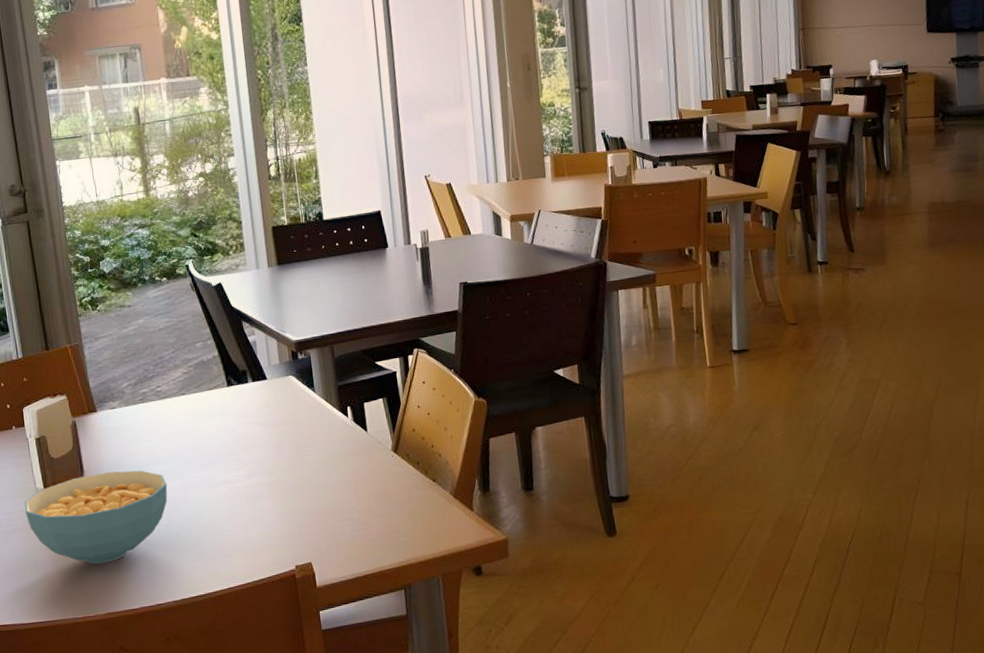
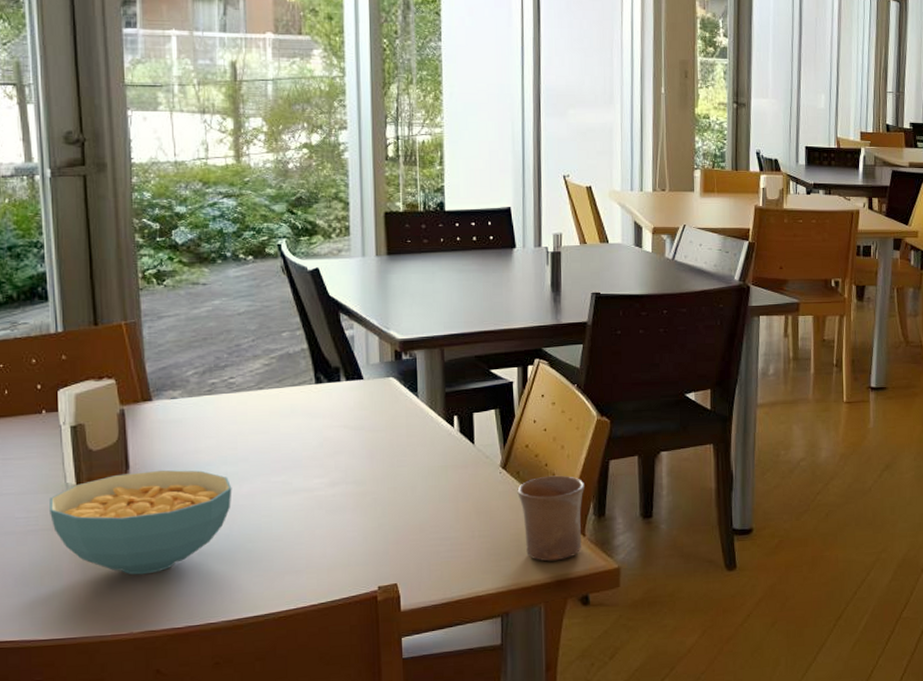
mug: none [408,455,471,536] -> present [517,475,584,561]

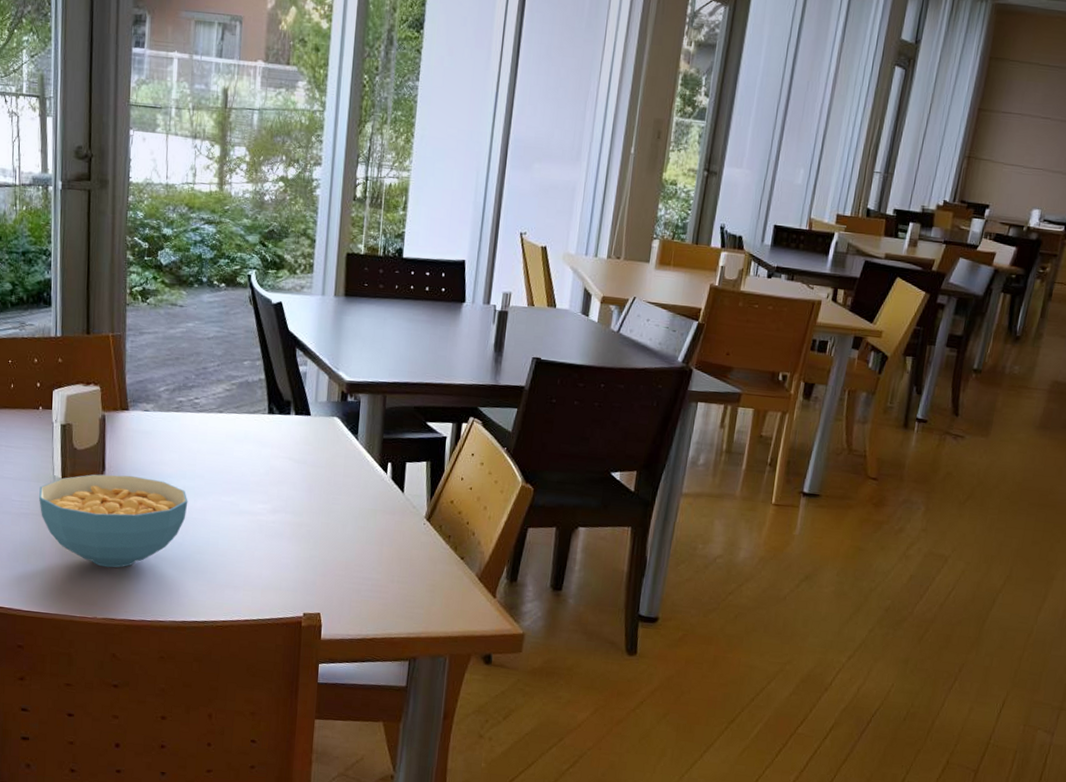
mug: present [517,475,584,561] -> none [437,534,501,617]

